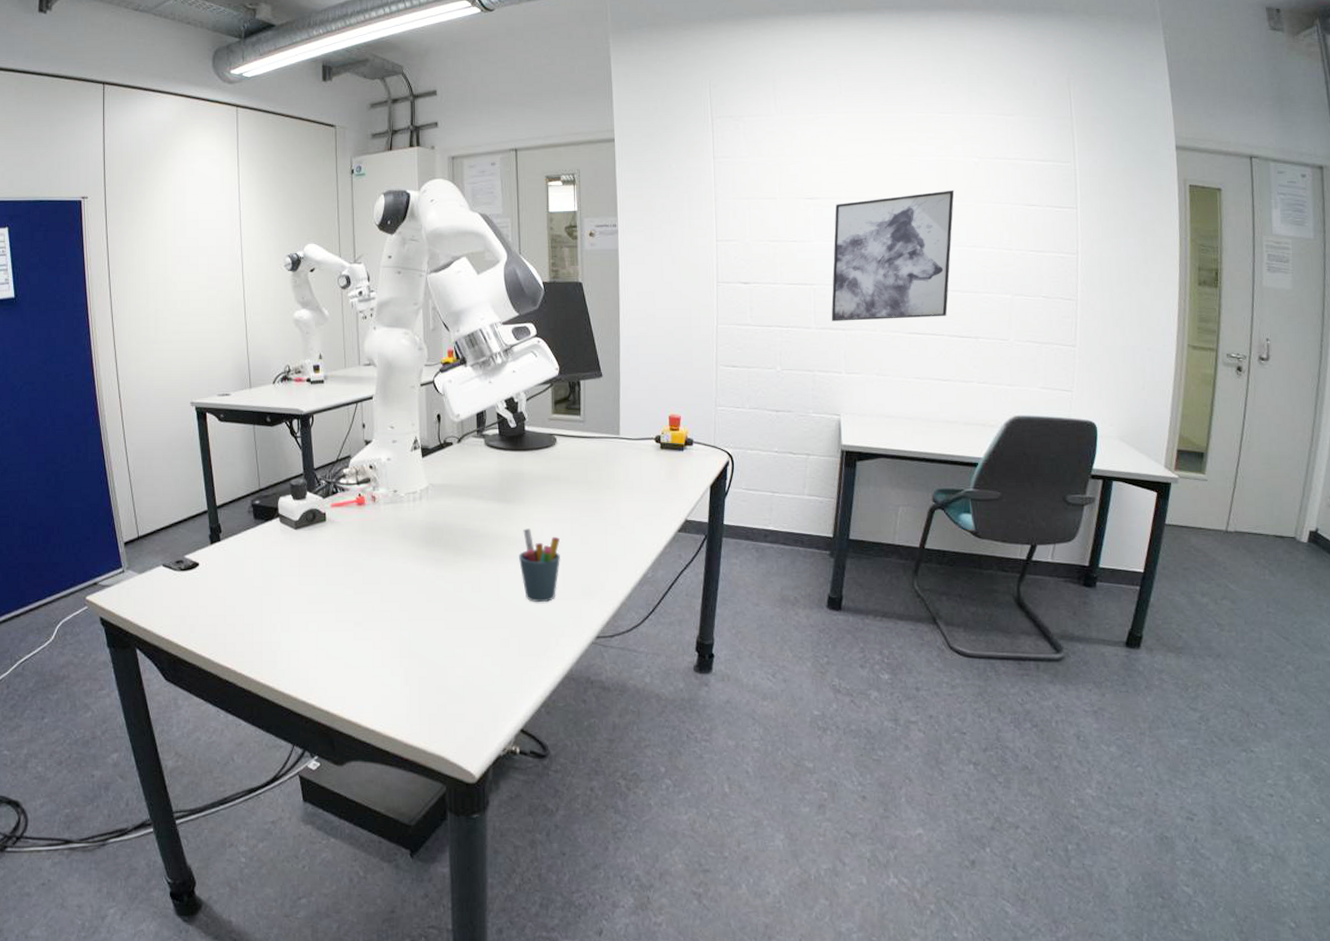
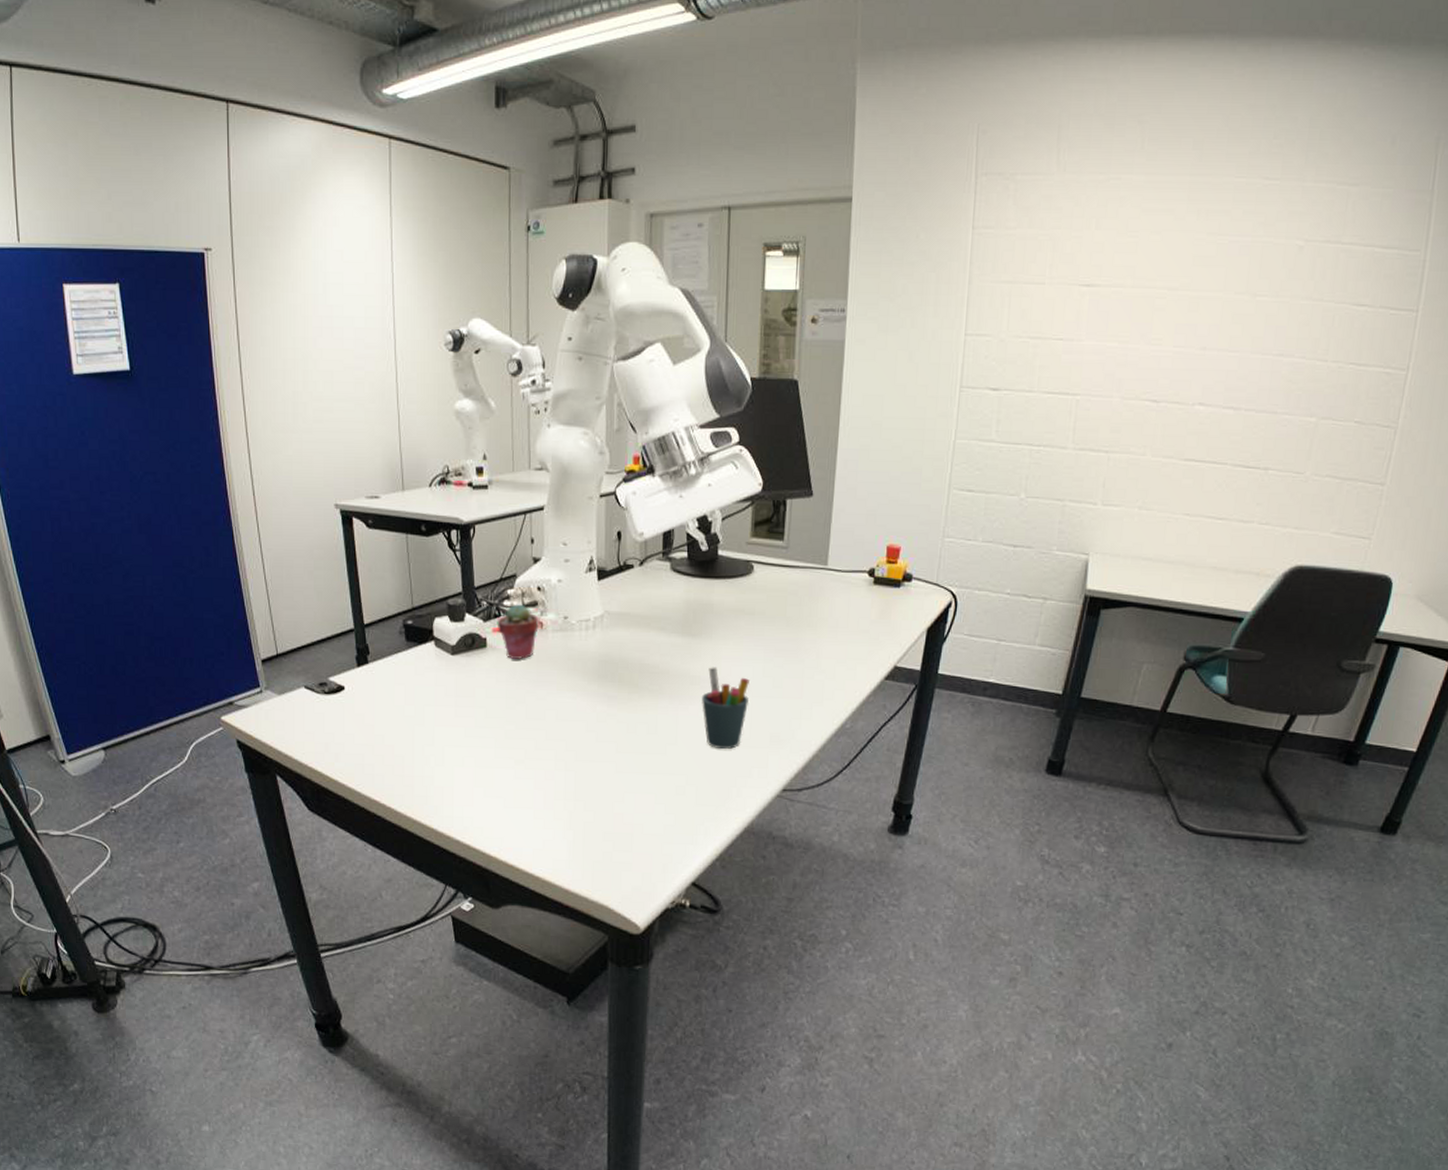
potted succulent: none [334,481,373,530] -> present [497,604,540,659]
wall art: present [831,190,955,321] -> none [1093,281,1268,442]

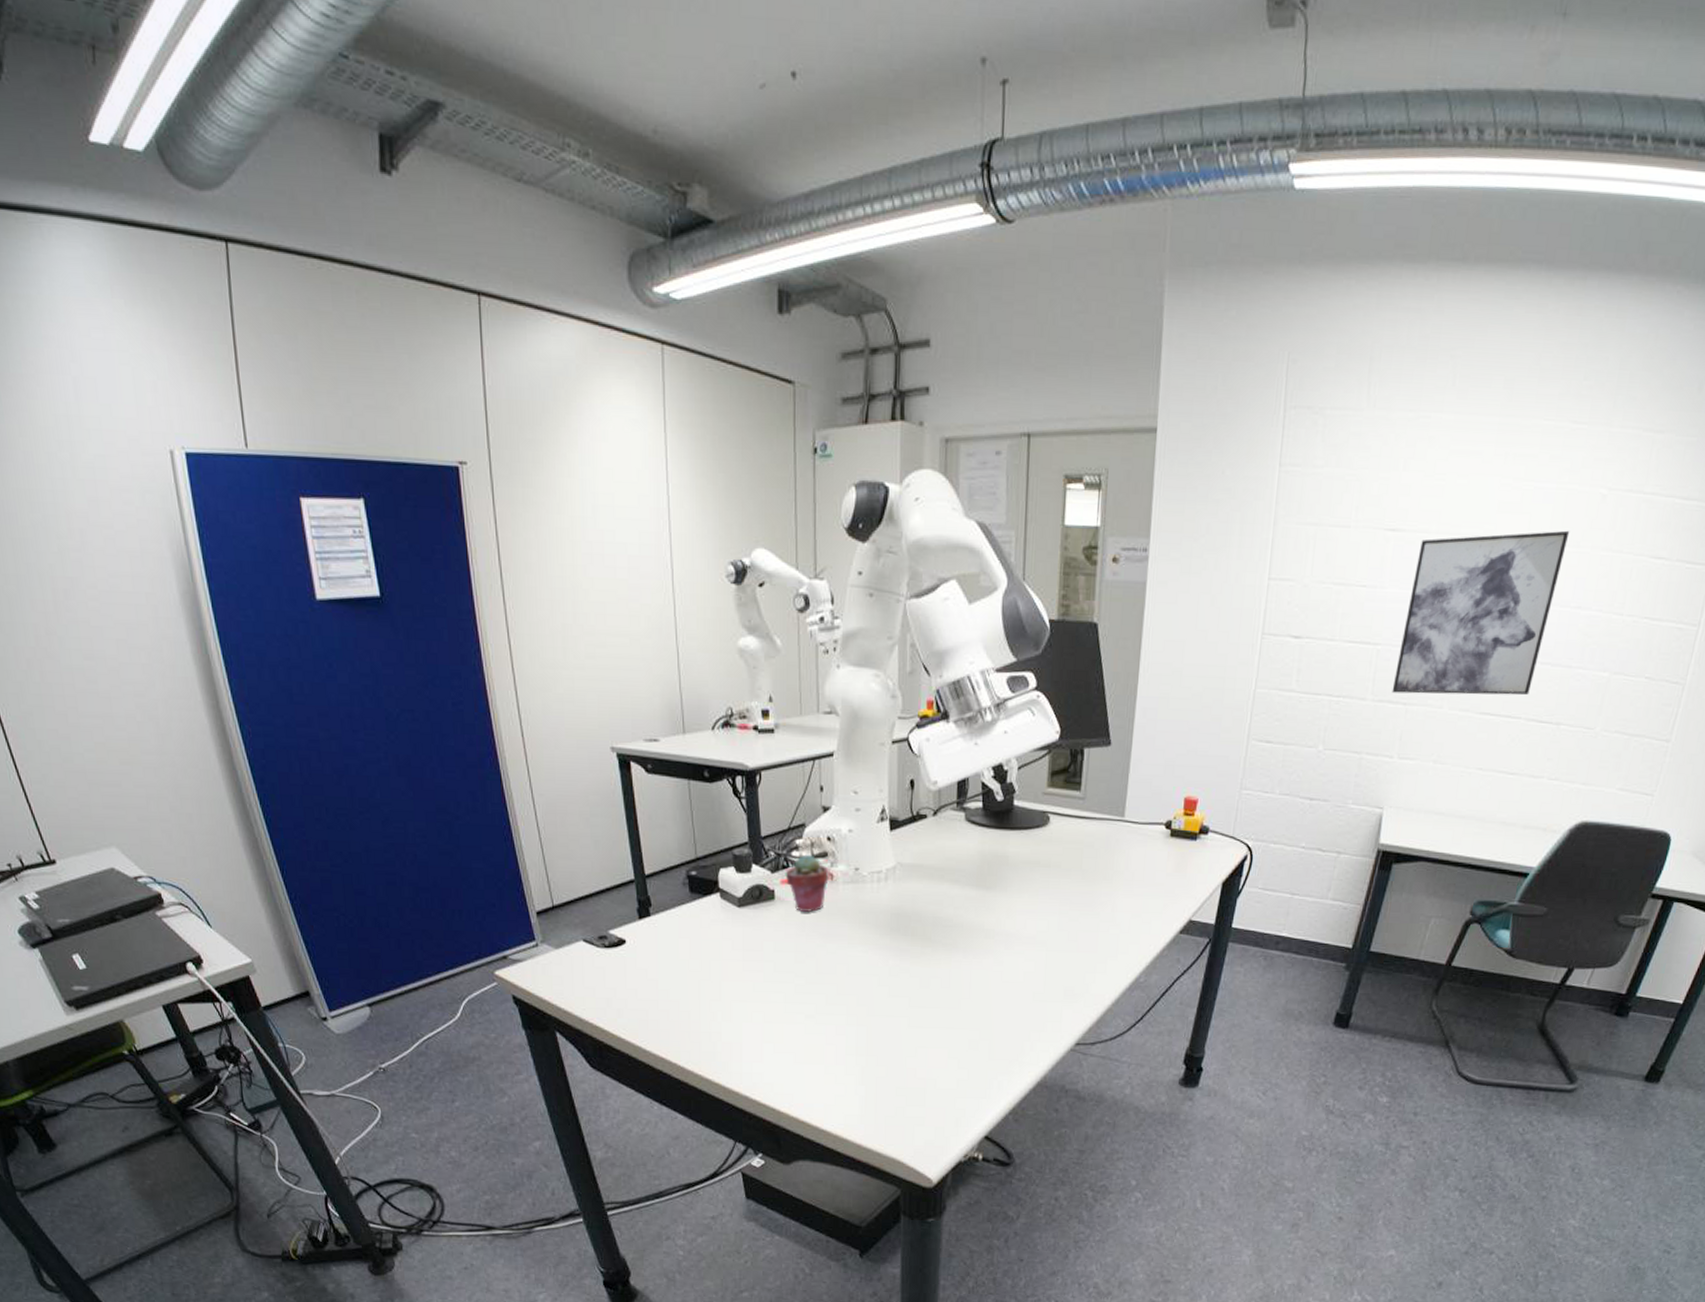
pen holder: present [702,667,751,749] -> none [996,920,1045,1003]
wall art: none [1093,281,1268,442] -> present [1392,530,1570,696]

